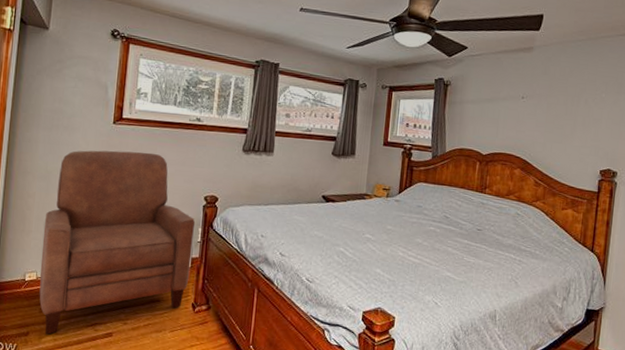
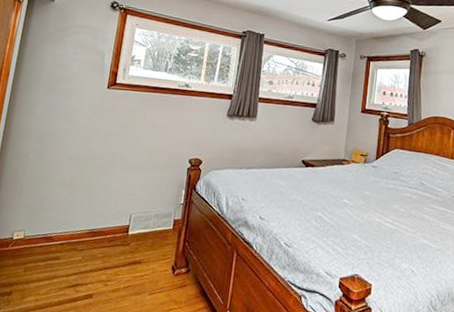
chair: present [39,150,196,335] -> none [25,113,180,295]

